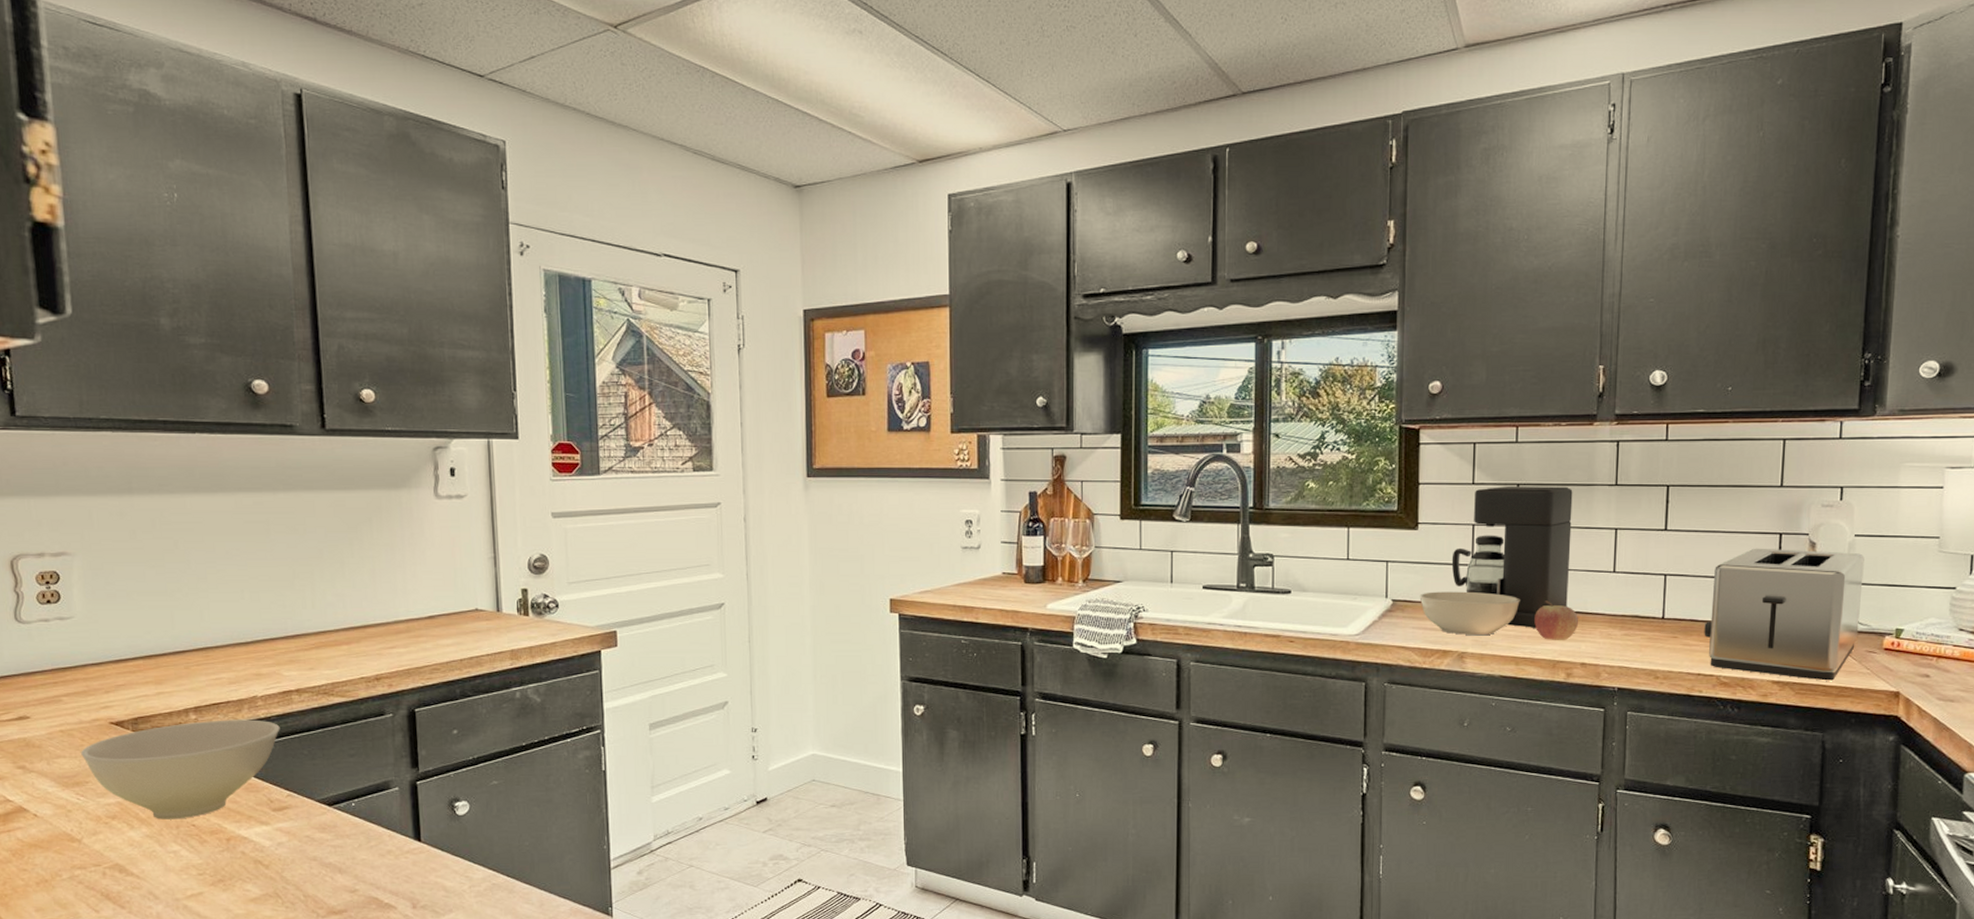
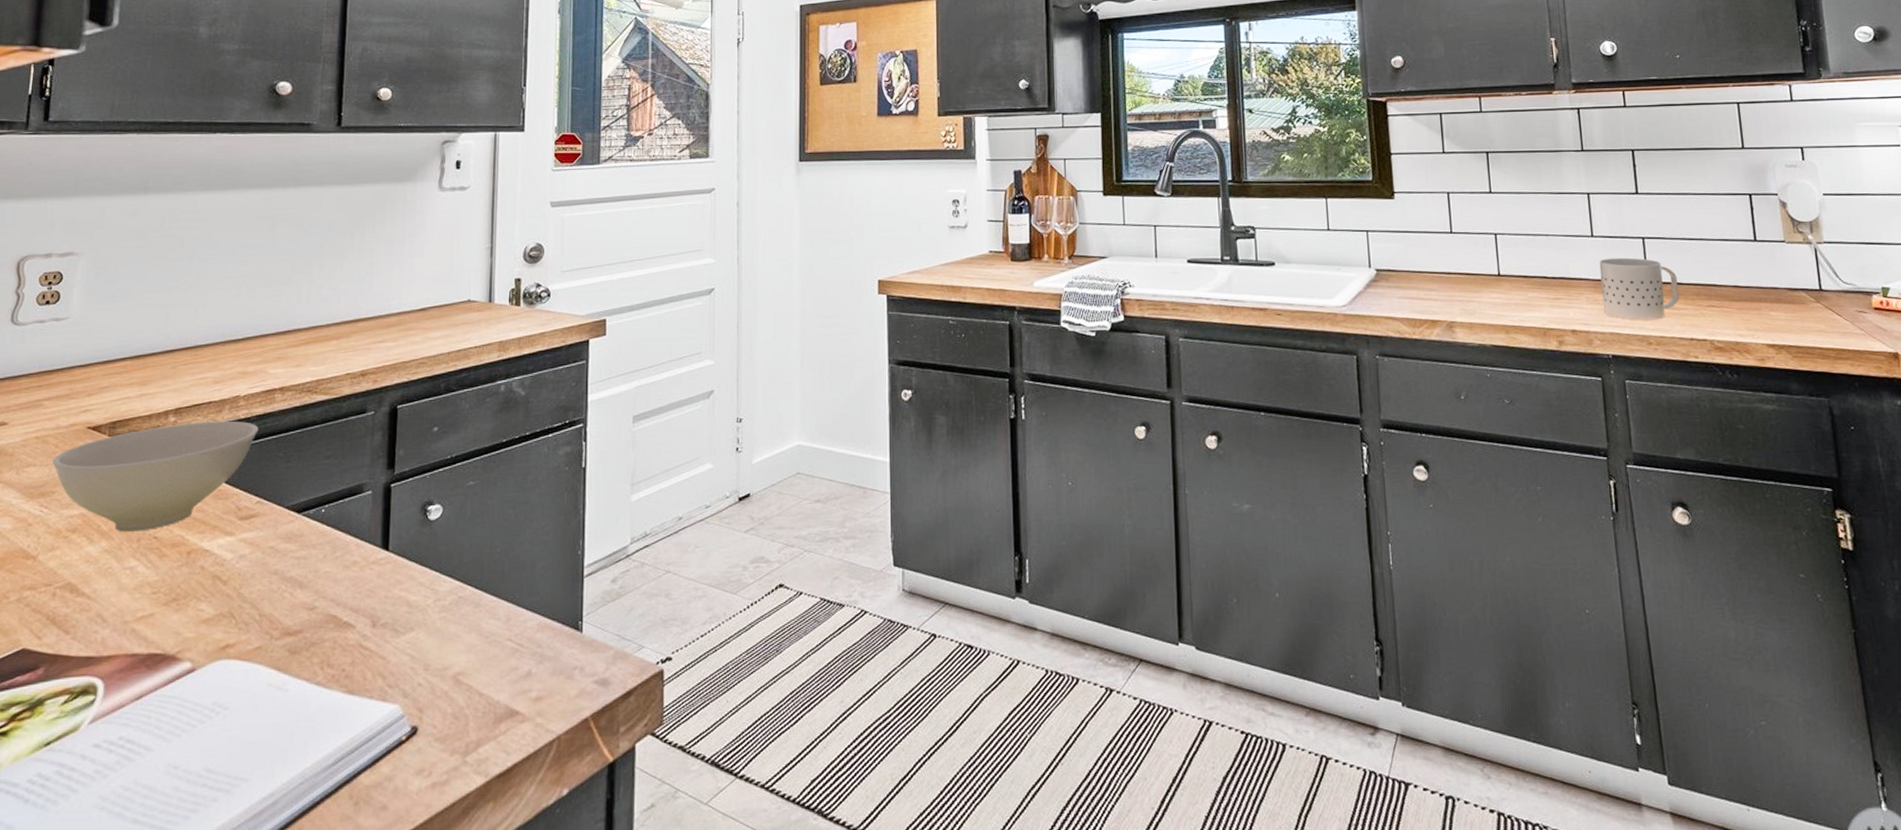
bowl: present [1419,591,1520,636] -> none [1402,259,1503,304]
coffee maker: present [1451,486,1573,628] -> none [1430,153,1550,295]
fruit: present [1534,601,1579,641] -> none [1519,267,1564,308]
mug: none [1615,594,1694,655] -> present [1599,257,1679,321]
toaster: present [1704,548,1865,681] -> none [1689,209,1846,343]

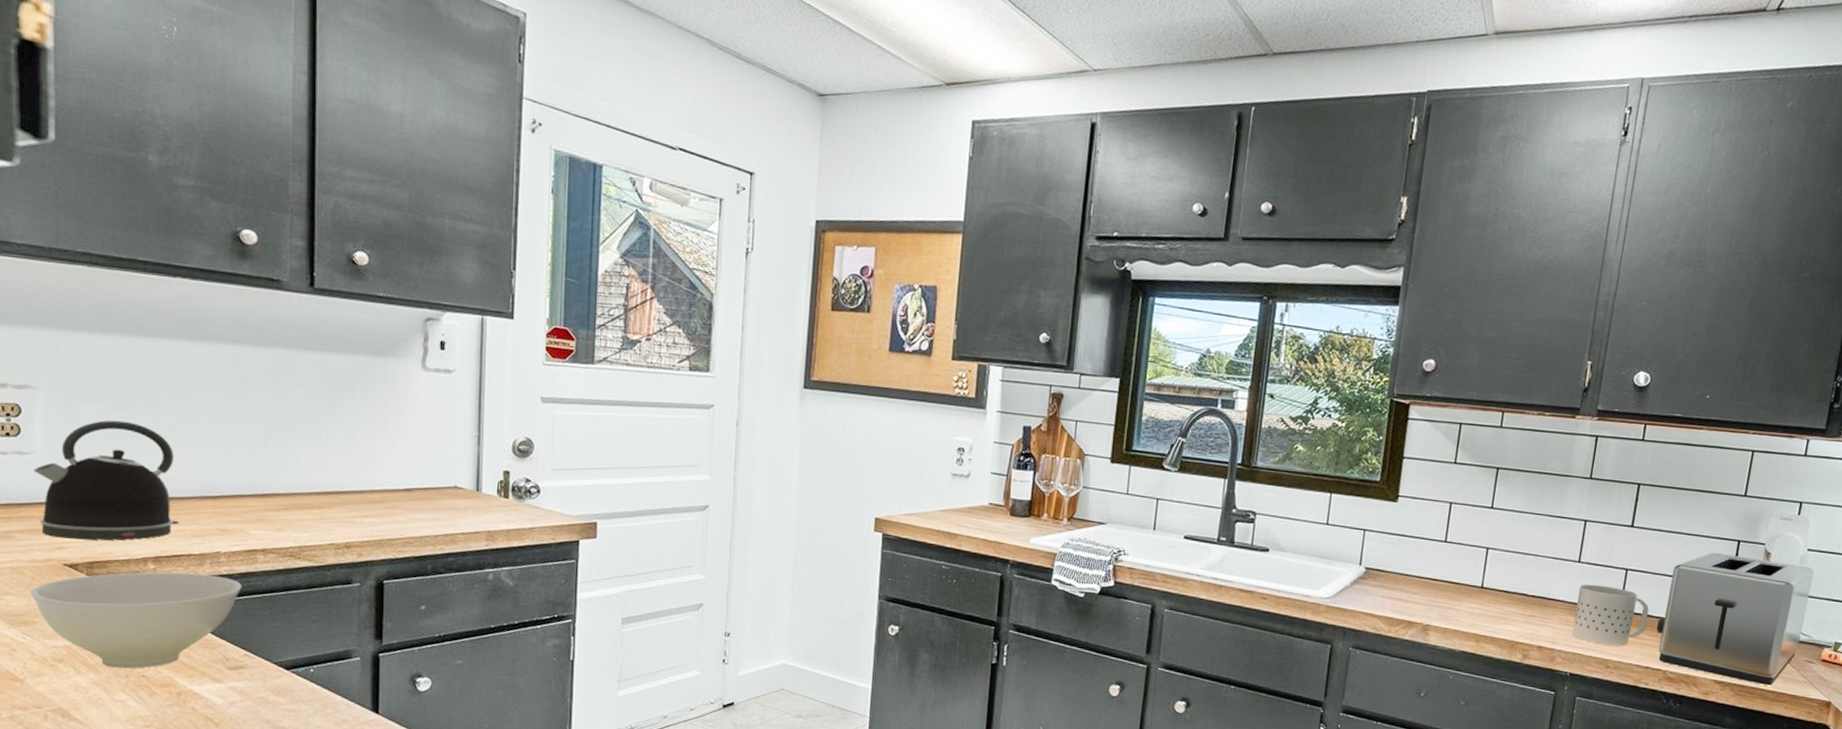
kettle: none [68,275,202,401] -> present [33,420,179,540]
toaster: none [1689,209,1846,343] -> present [1656,552,1814,686]

